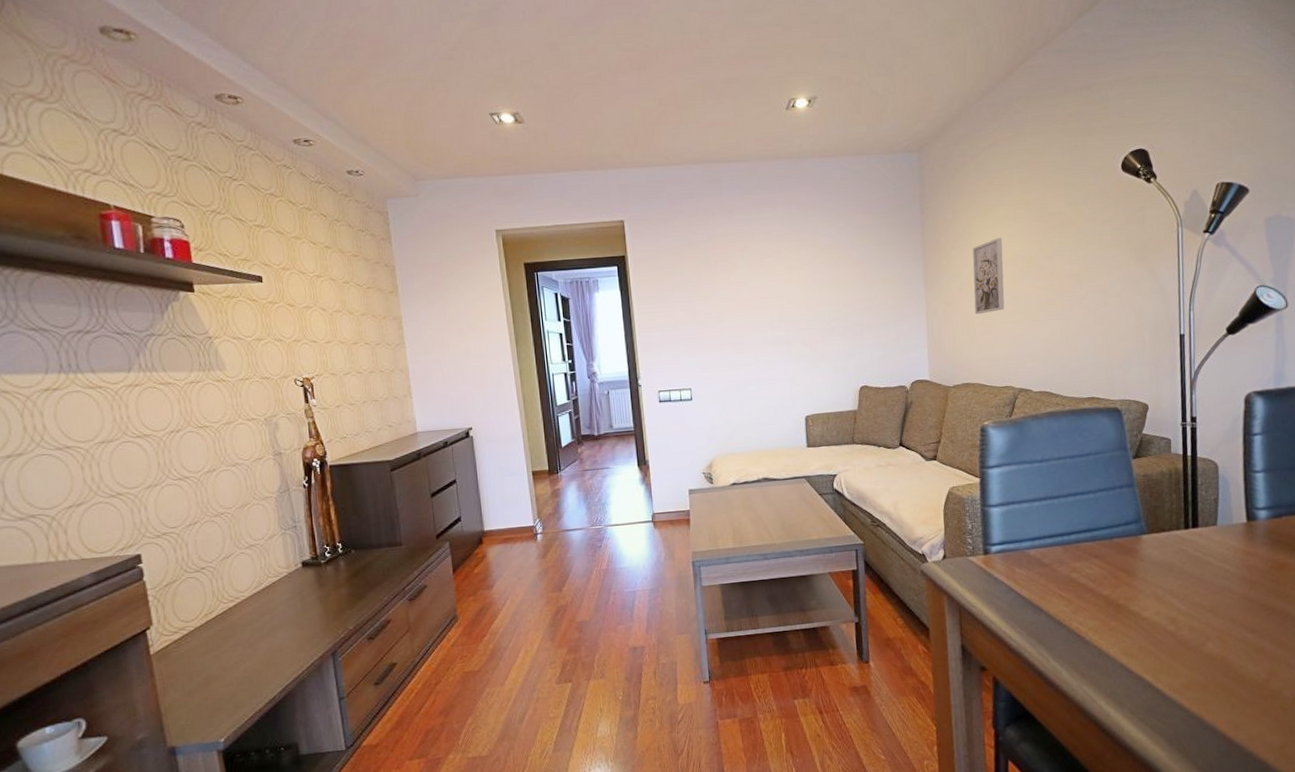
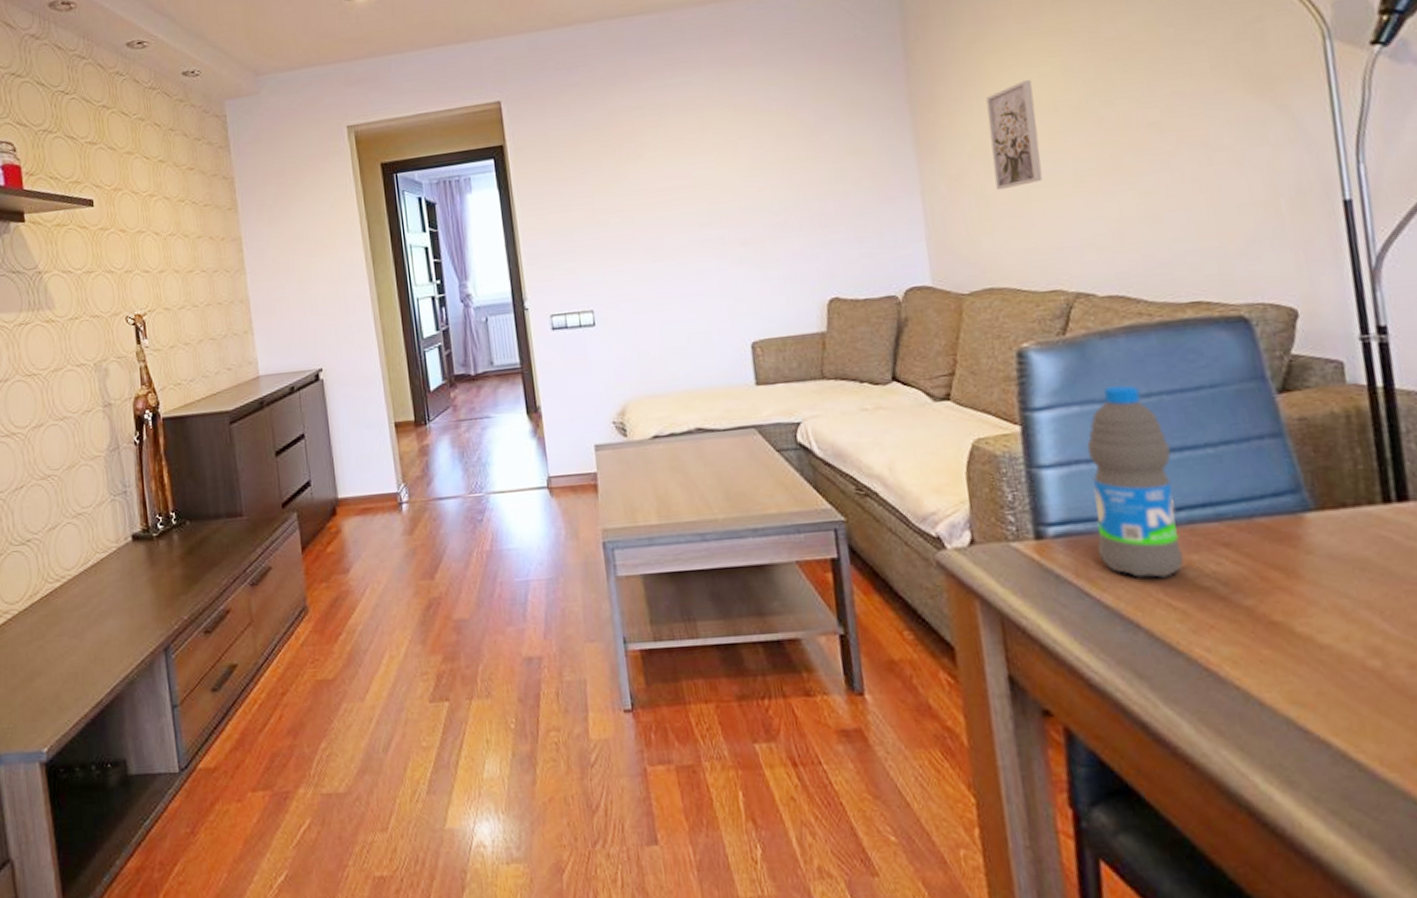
water bottle: none [1019,451,1071,579] -> present [1086,384,1184,578]

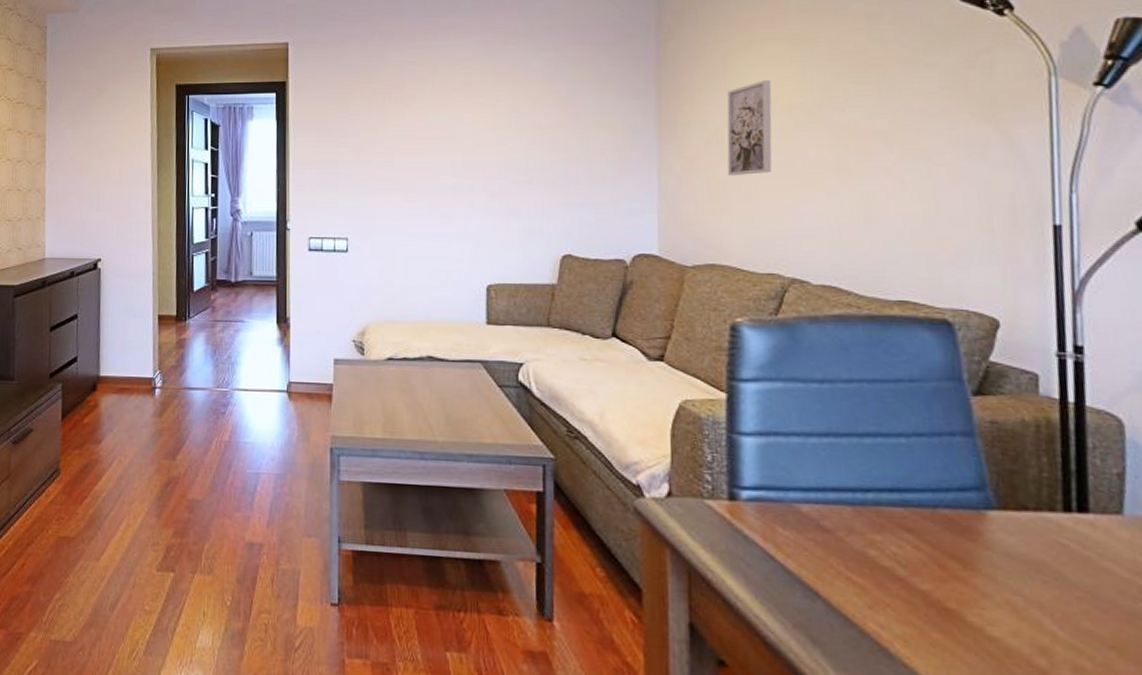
water bottle: present [1086,384,1184,578] -> none [785,367,867,553]

